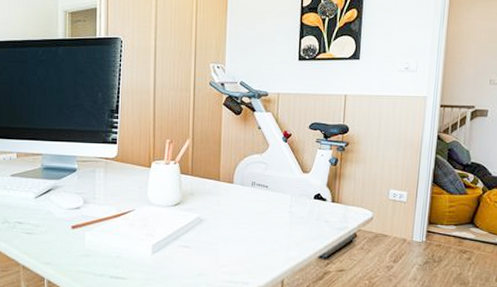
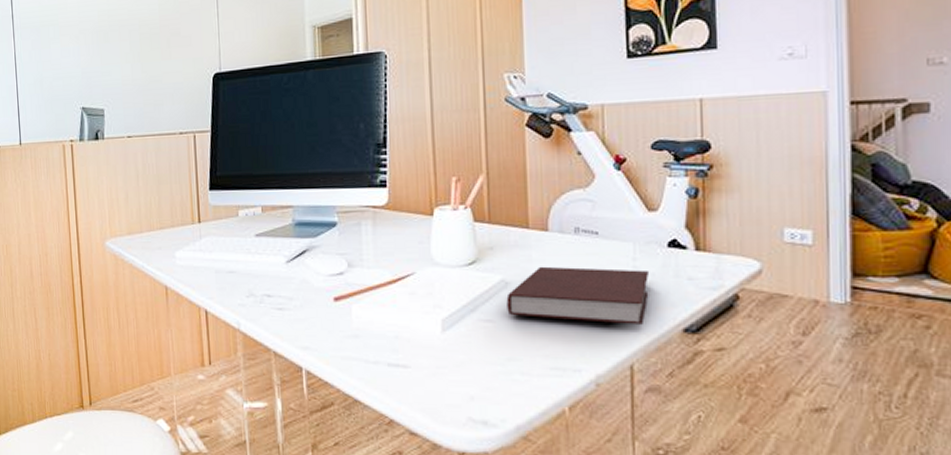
notebook: none [200,209,300,252] -> present [506,266,650,325]

